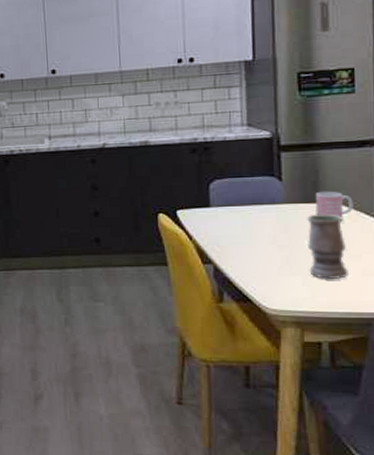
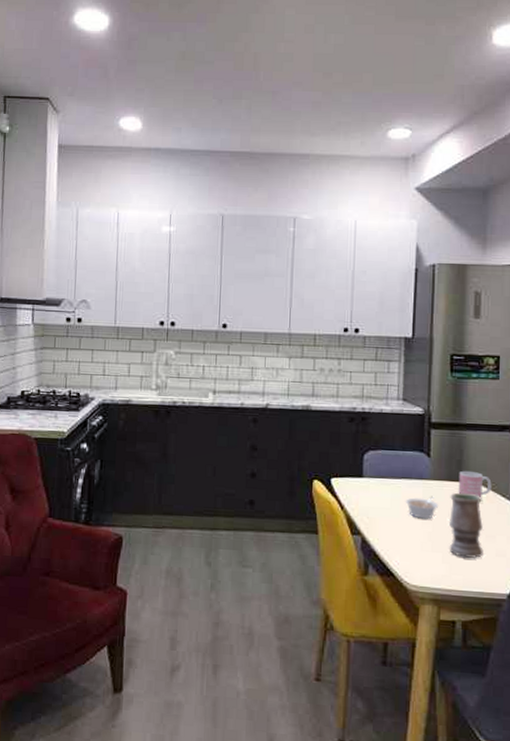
legume: none [257,220,295,244] -> present [405,496,439,519]

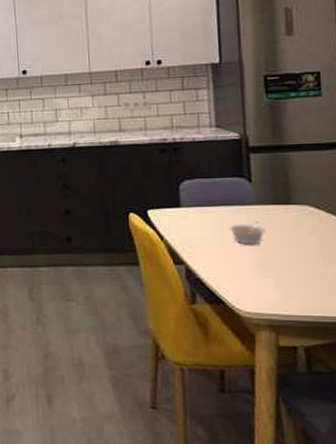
vase: present [448,492,484,558] -> none [278,215,322,282]
mug: present [458,470,492,500] -> none [285,192,324,222]

